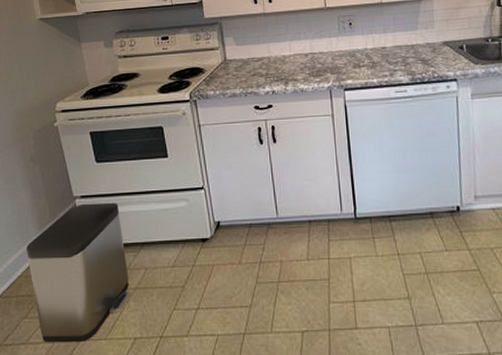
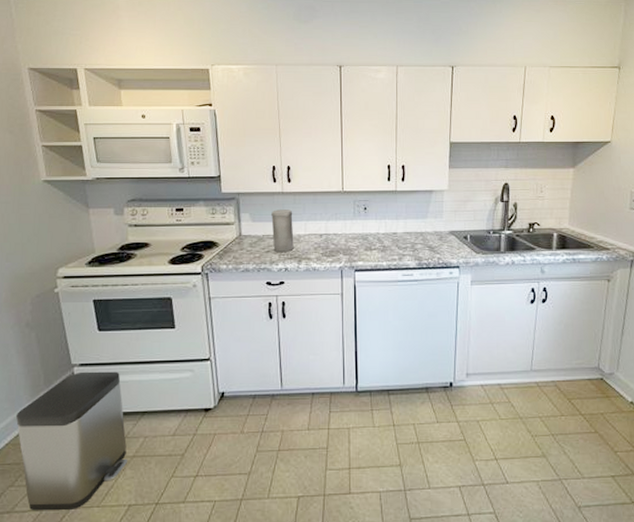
canister: none [255,30,281,76] -> present [271,210,295,253]

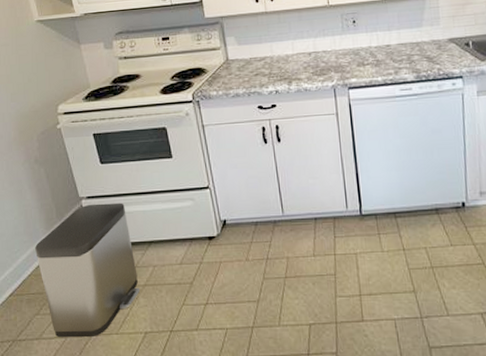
canister: present [271,210,295,253] -> none [256,29,284,76]

